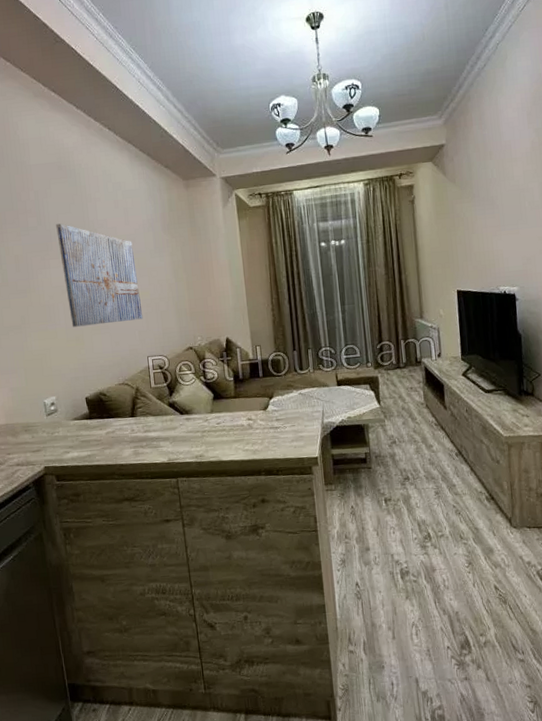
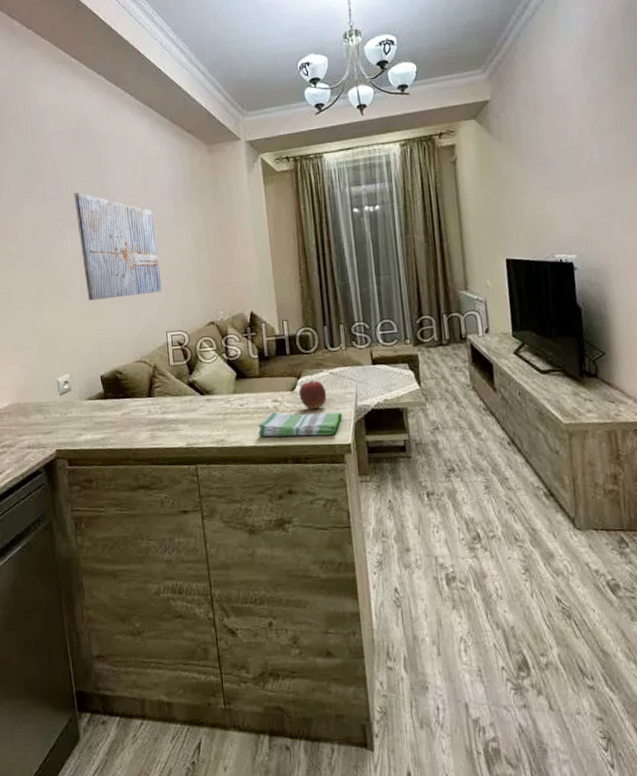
dish towel: none [233,429,311,452] -> present [258,412,343,437]
apple: none [271,400,297,426] -> present [299,379,327,409]

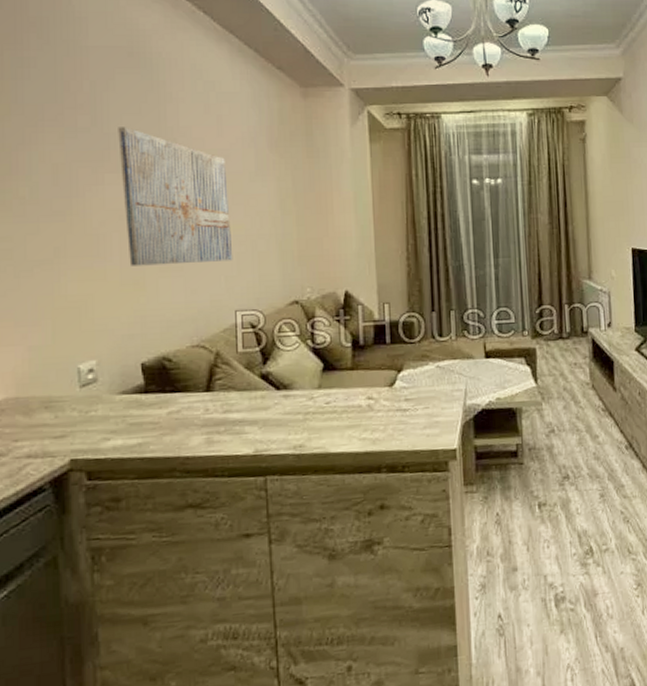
dish towel: present [258,412,343,437] -> none [346,411,449,441]
apple: present [299,379,327,409] -> none [398,374,432,408]

